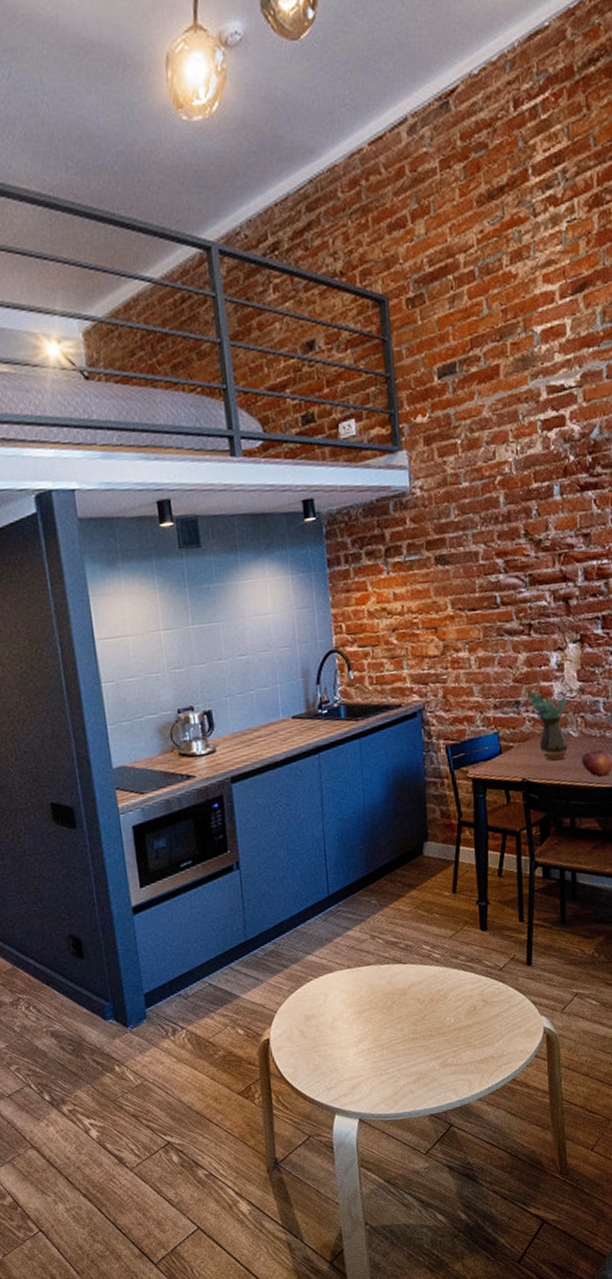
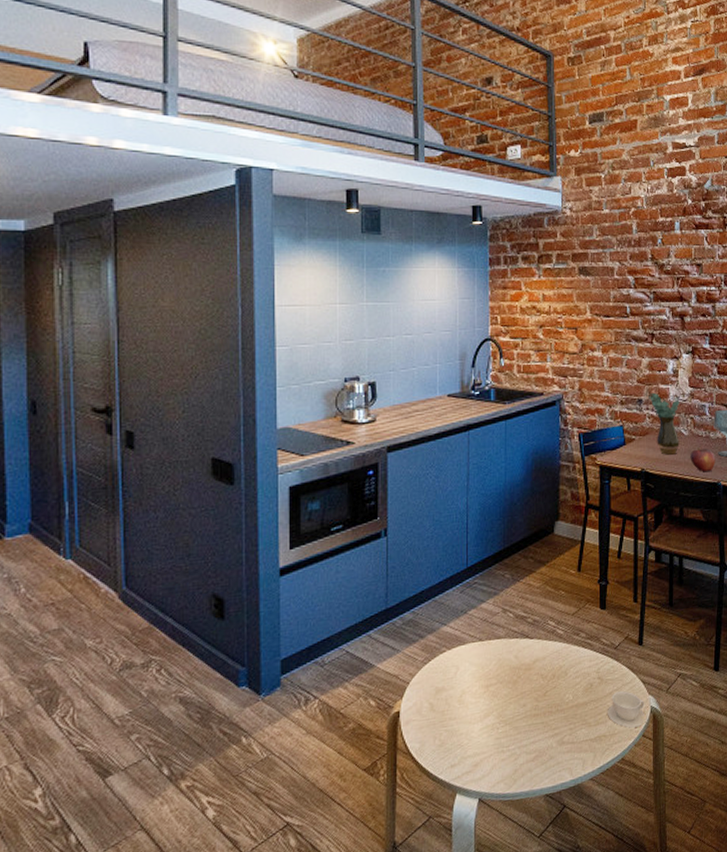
teacup: none [494,1012,540,1049] -> present [608,690,647,728]

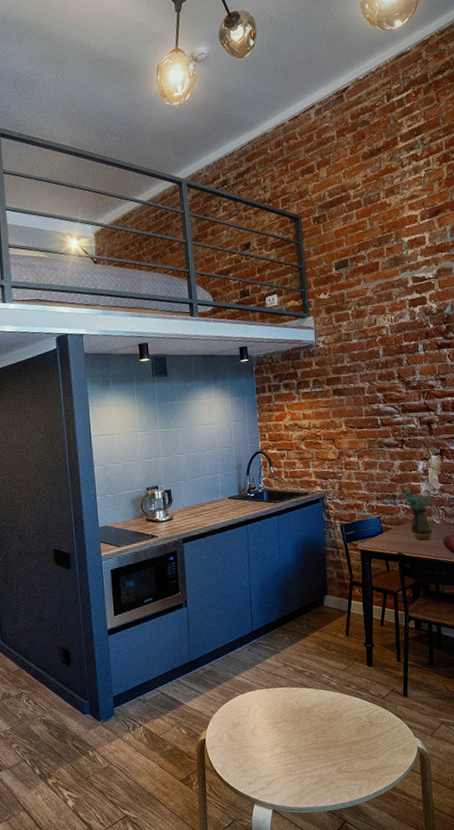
teacup: present [608,690,647,728] -> none [379,732,415,763]

